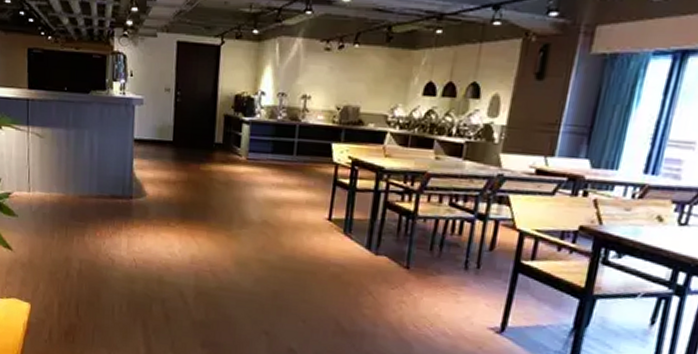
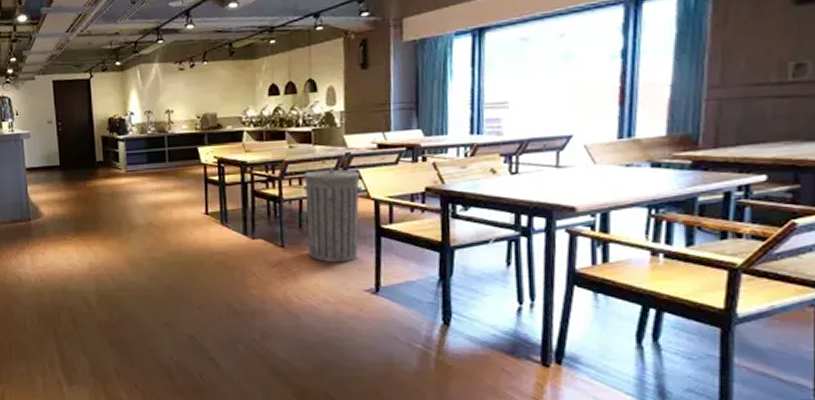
trash can: none [434,189,510,295] -> present [303,168,363,263]

